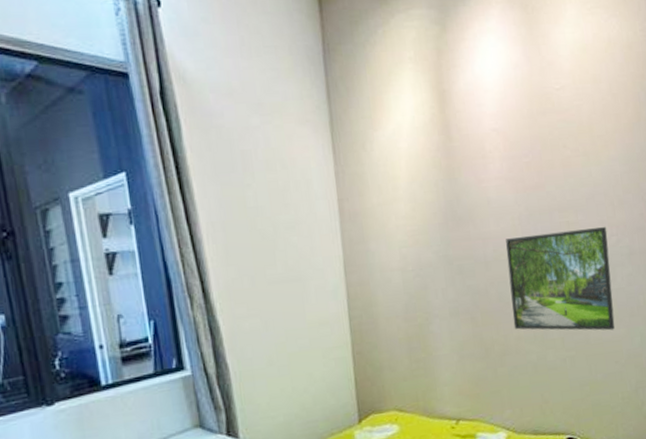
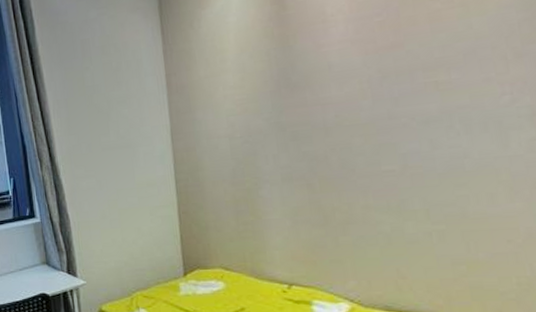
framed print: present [506,226,615,331] -> none [351,84,507,204]

